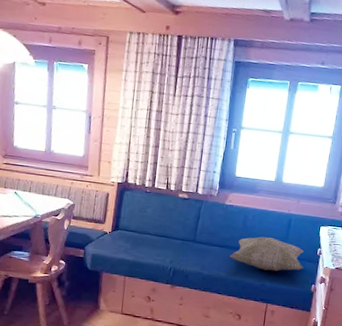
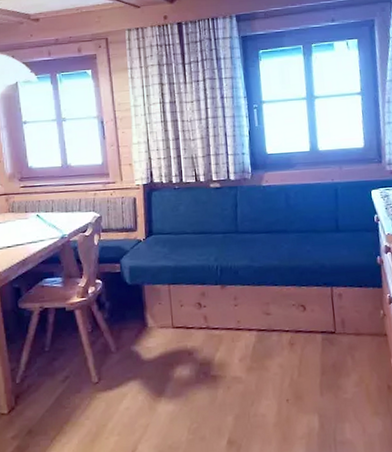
decorative pillow: present [230,237,304,272] -> none [279,212,363,250]

